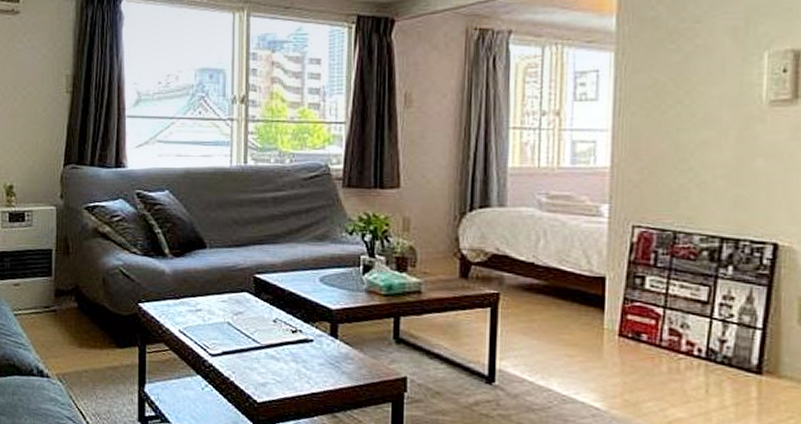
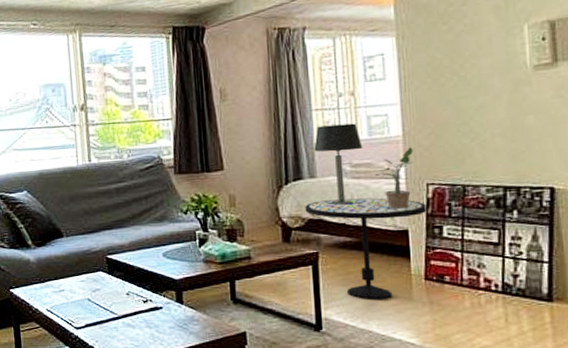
side table: none [489,234,629,355] -> present [305,198,427,300]
table lamp: none [507,147,564,241] -> present [314,123,363,205]
potted plant: none [575,180,621,252] -> present [376,146,414,209]

